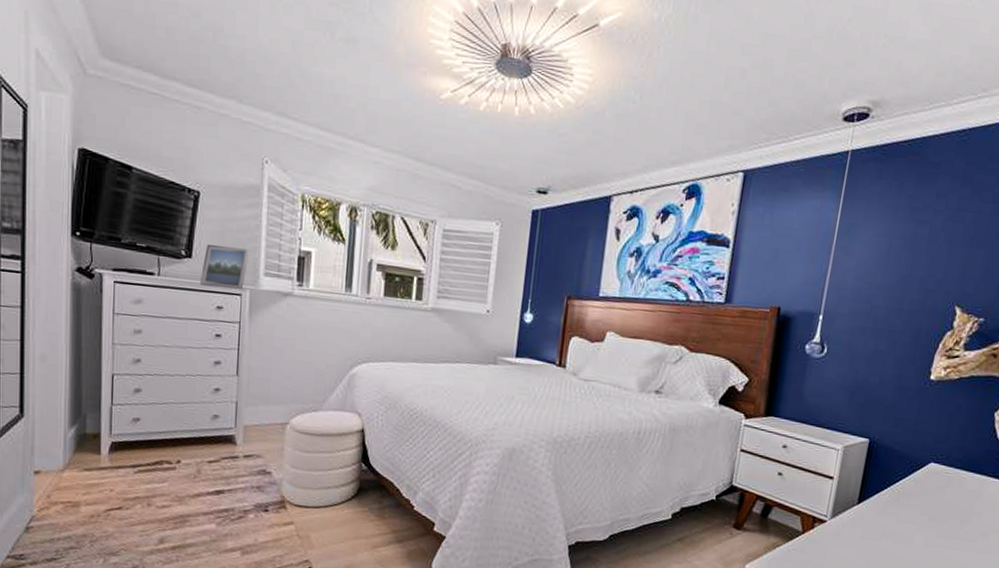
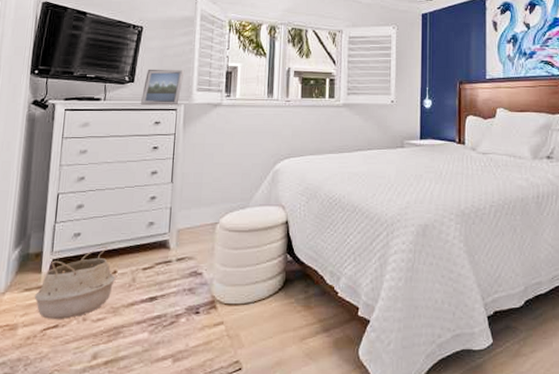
woven basket: none [95,434,180,502] -> present [34,245,116,319]

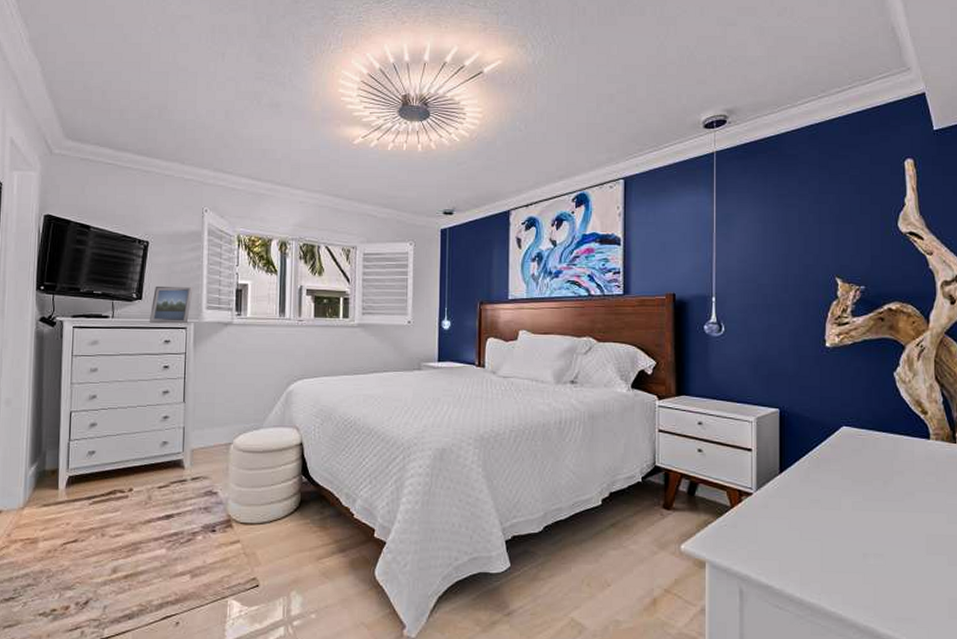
woven basket: present [34,245,116,319] -> none [52,464,132,534]

